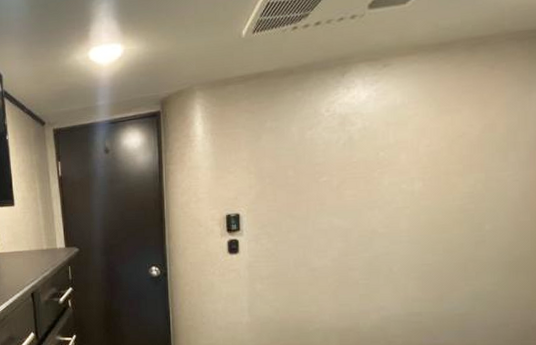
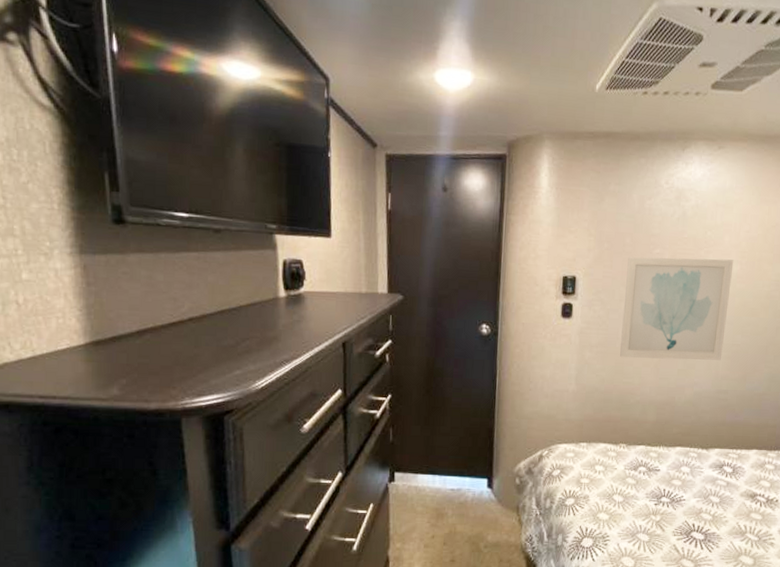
wall art: none [292,177,414,287] -> present [620,257,734,360]

